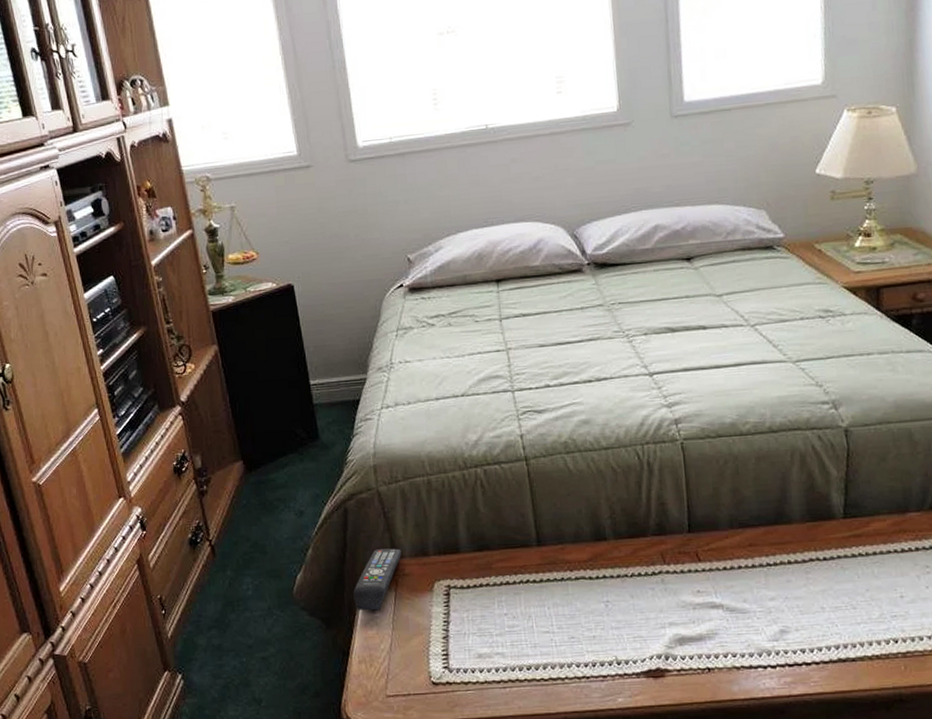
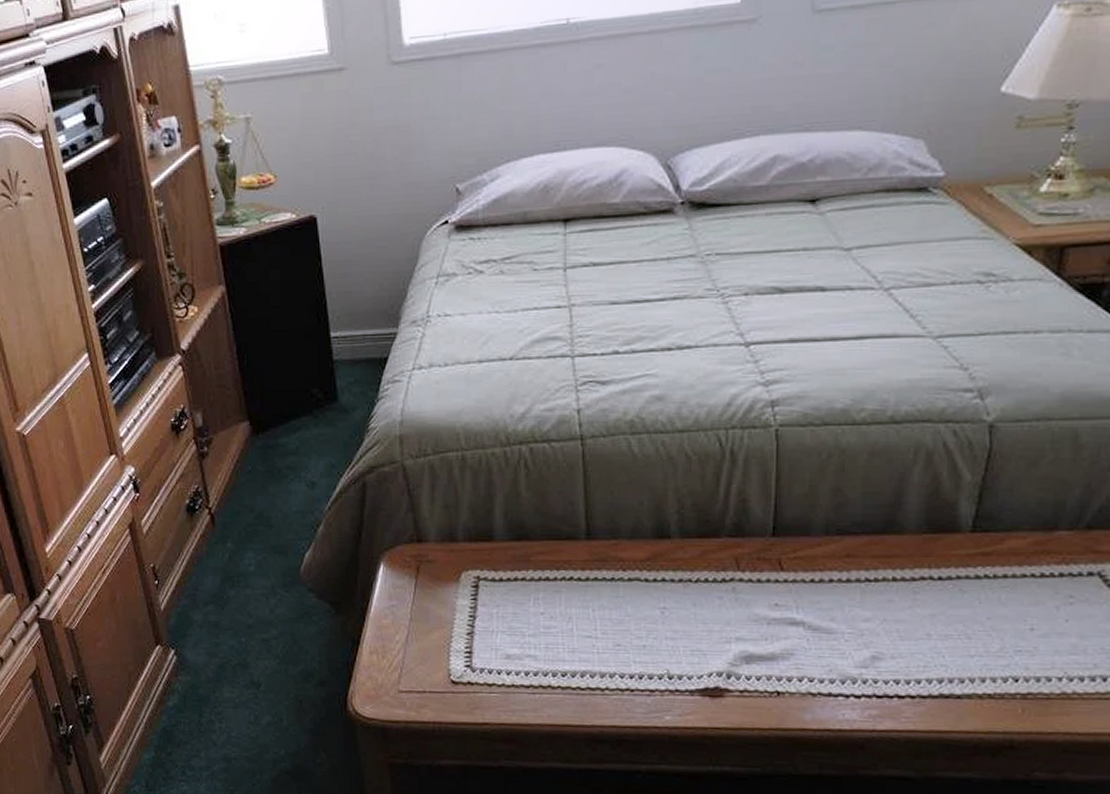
remote control: present [353,548,402,611] -> none [368,530,426,598]

